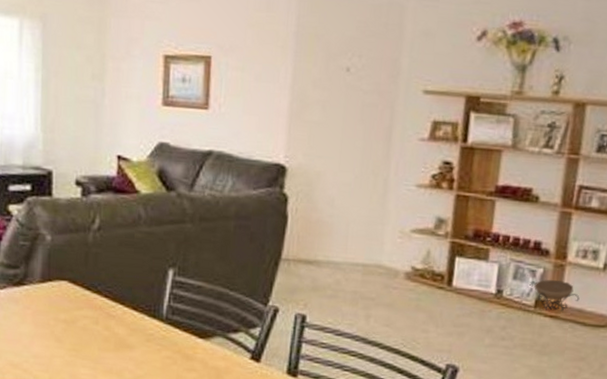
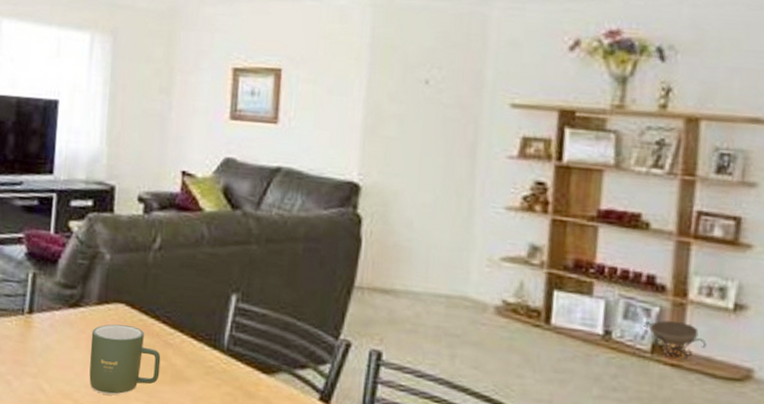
mug: none [36,299,104,364] -> present [89,324,161,396]

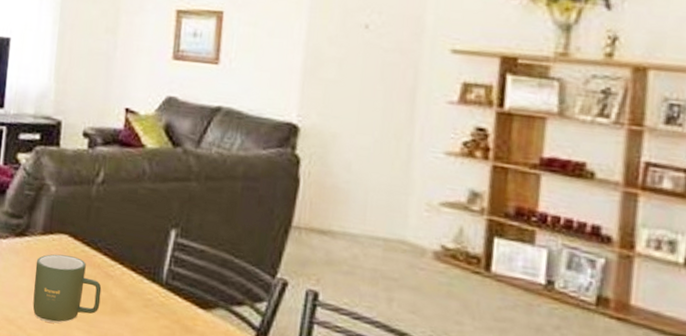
decorative bowl: present [644,320,707,360] -> none [588,272,655,314]

